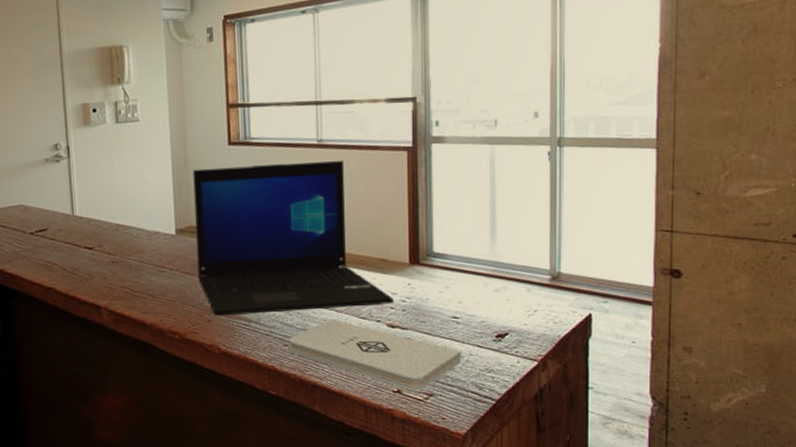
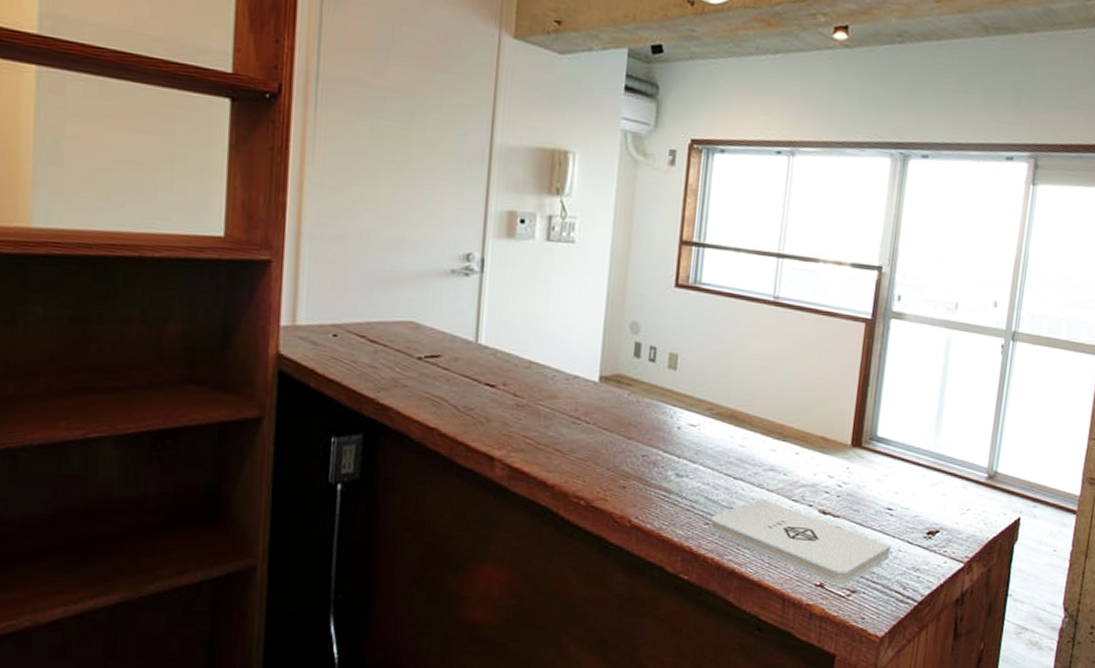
laptop: present [193,160,395,316] -> none [618,309,831,488]

